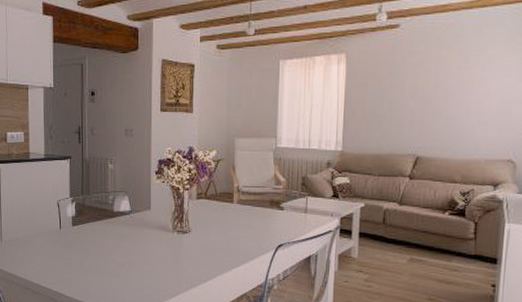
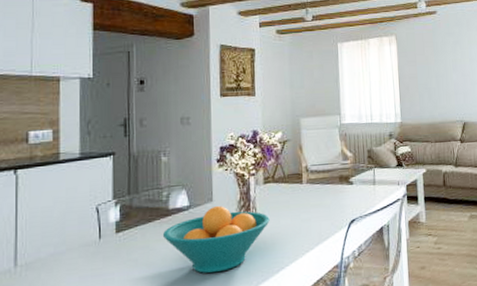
fruit bowl: none [108,214,200,273] -> present [162,206,270,274]

